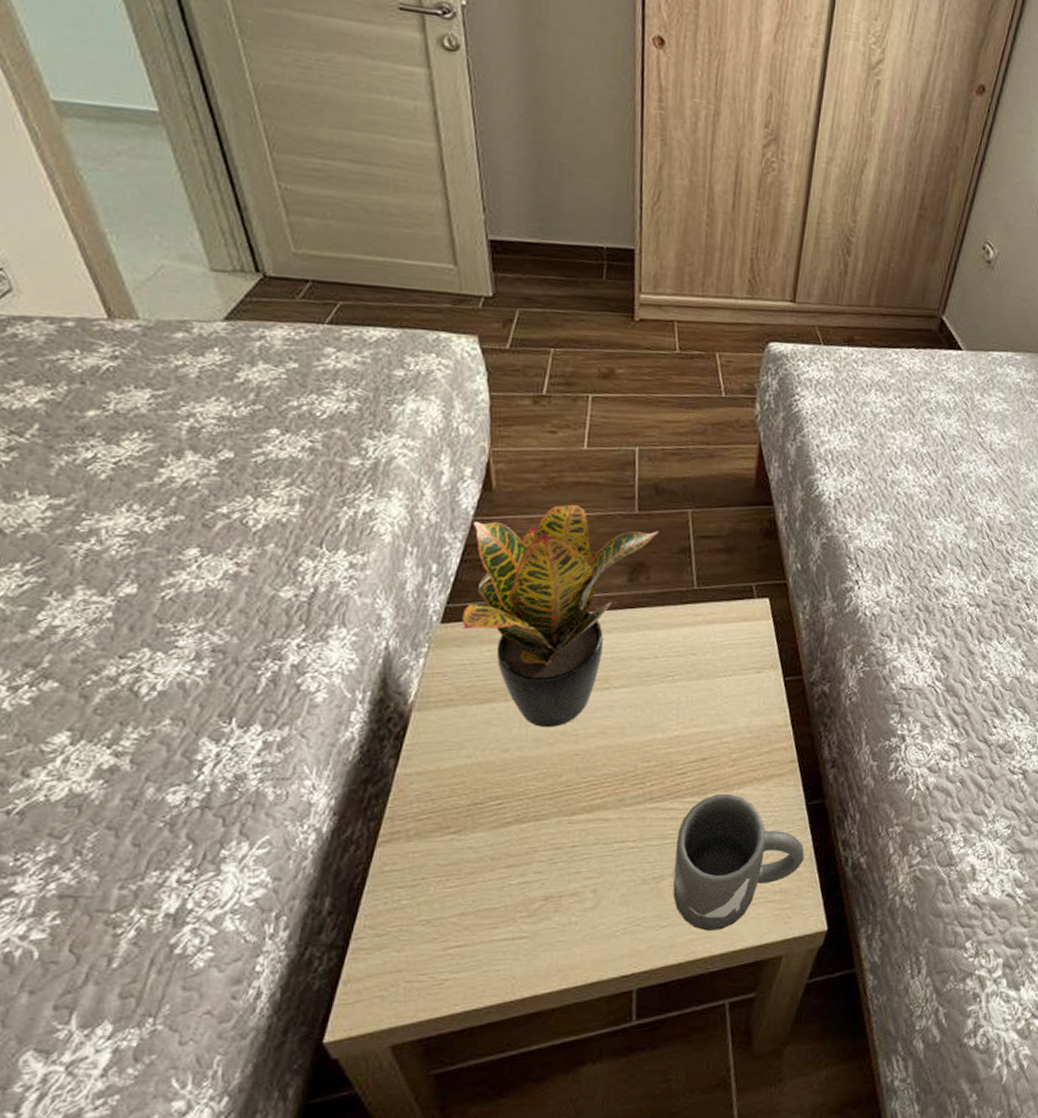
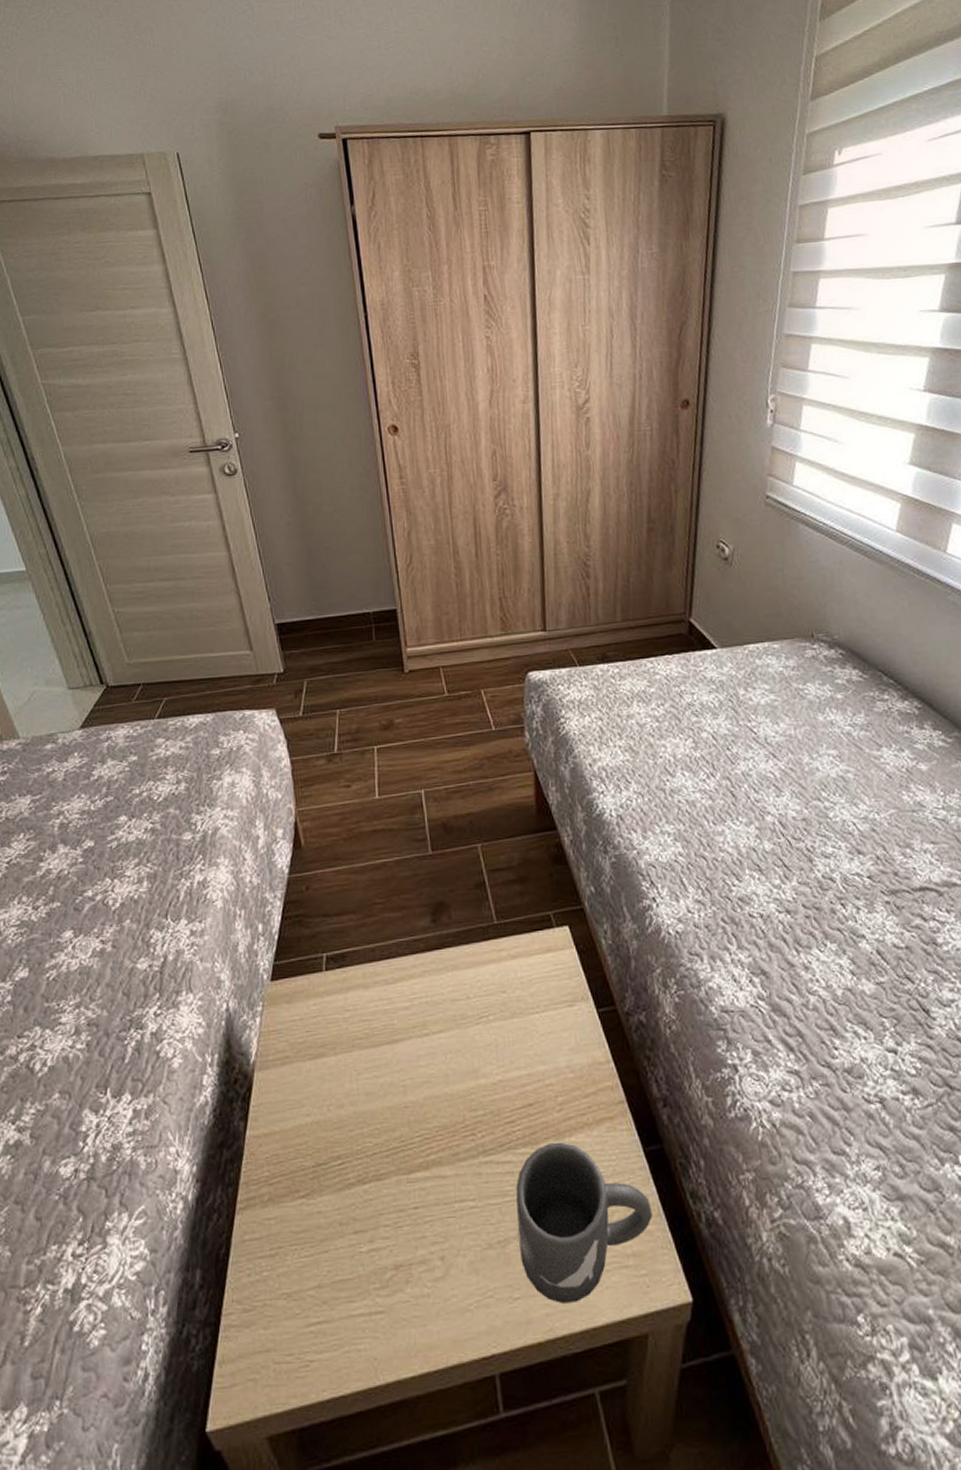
potted plant: present [462,504,658,728] -> none [288,852,453,1081]

